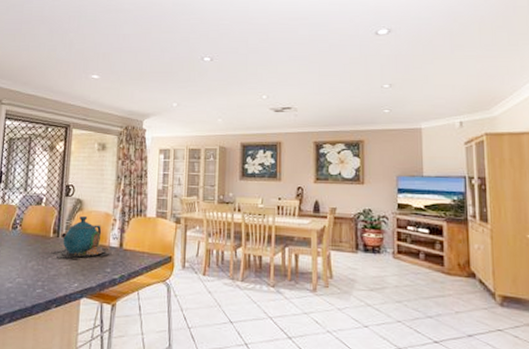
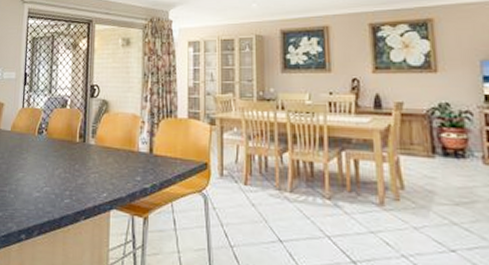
teapot: present [51,216,112,259] -> none [78,119,141,166]

